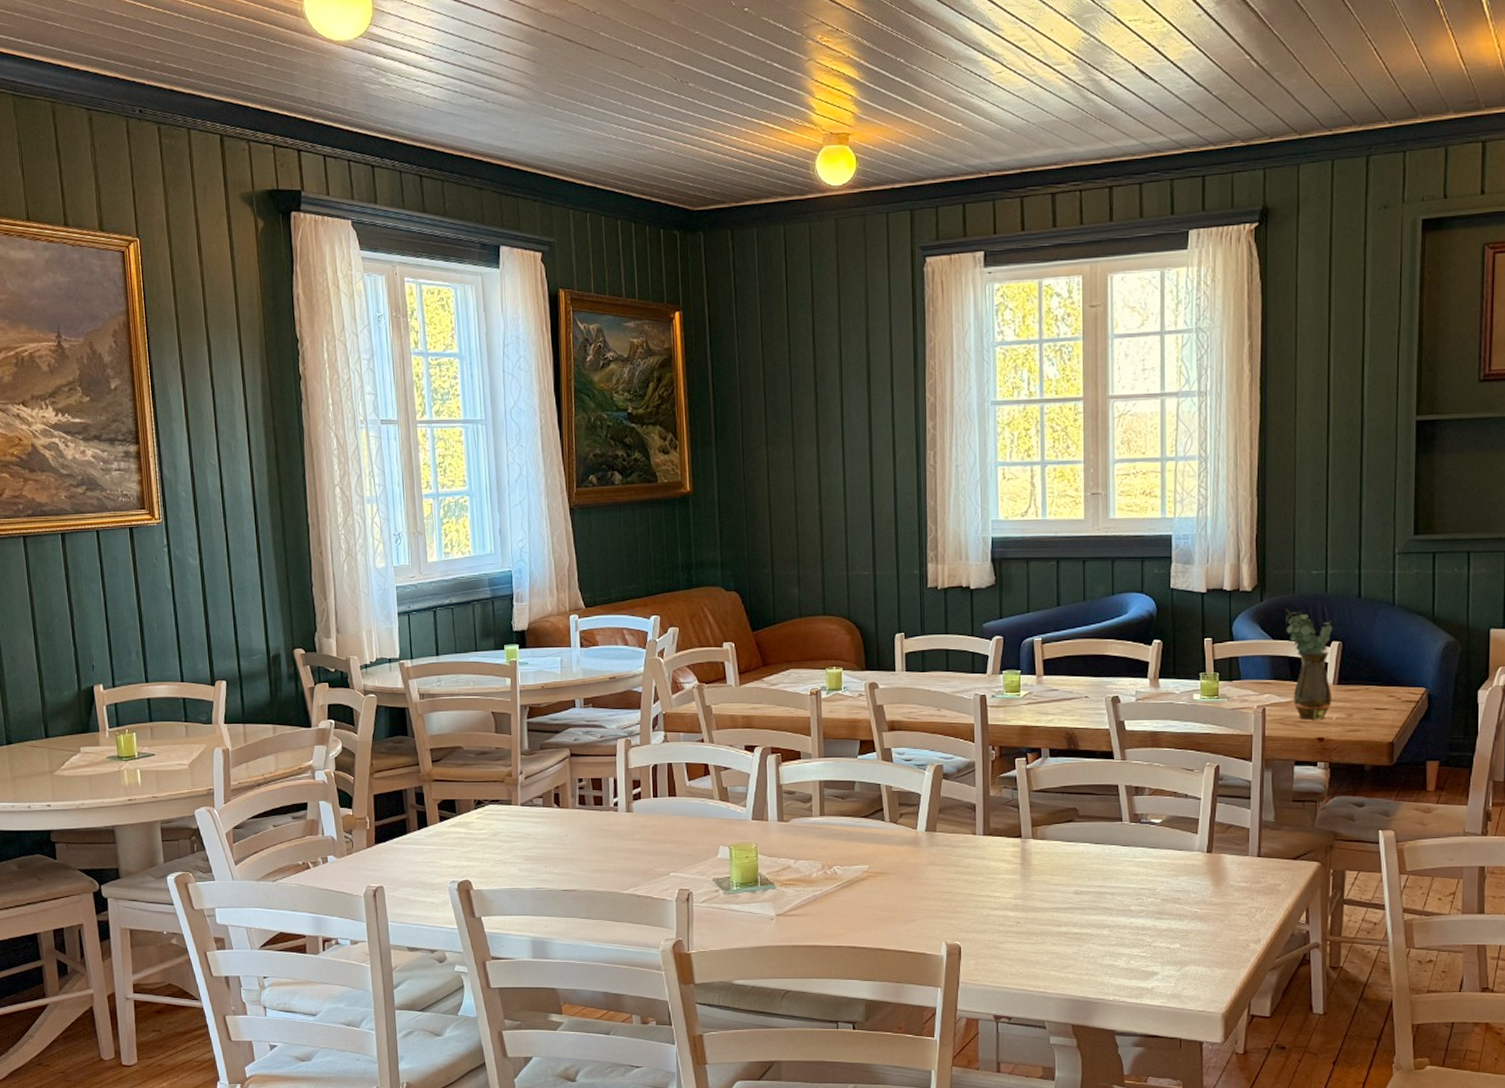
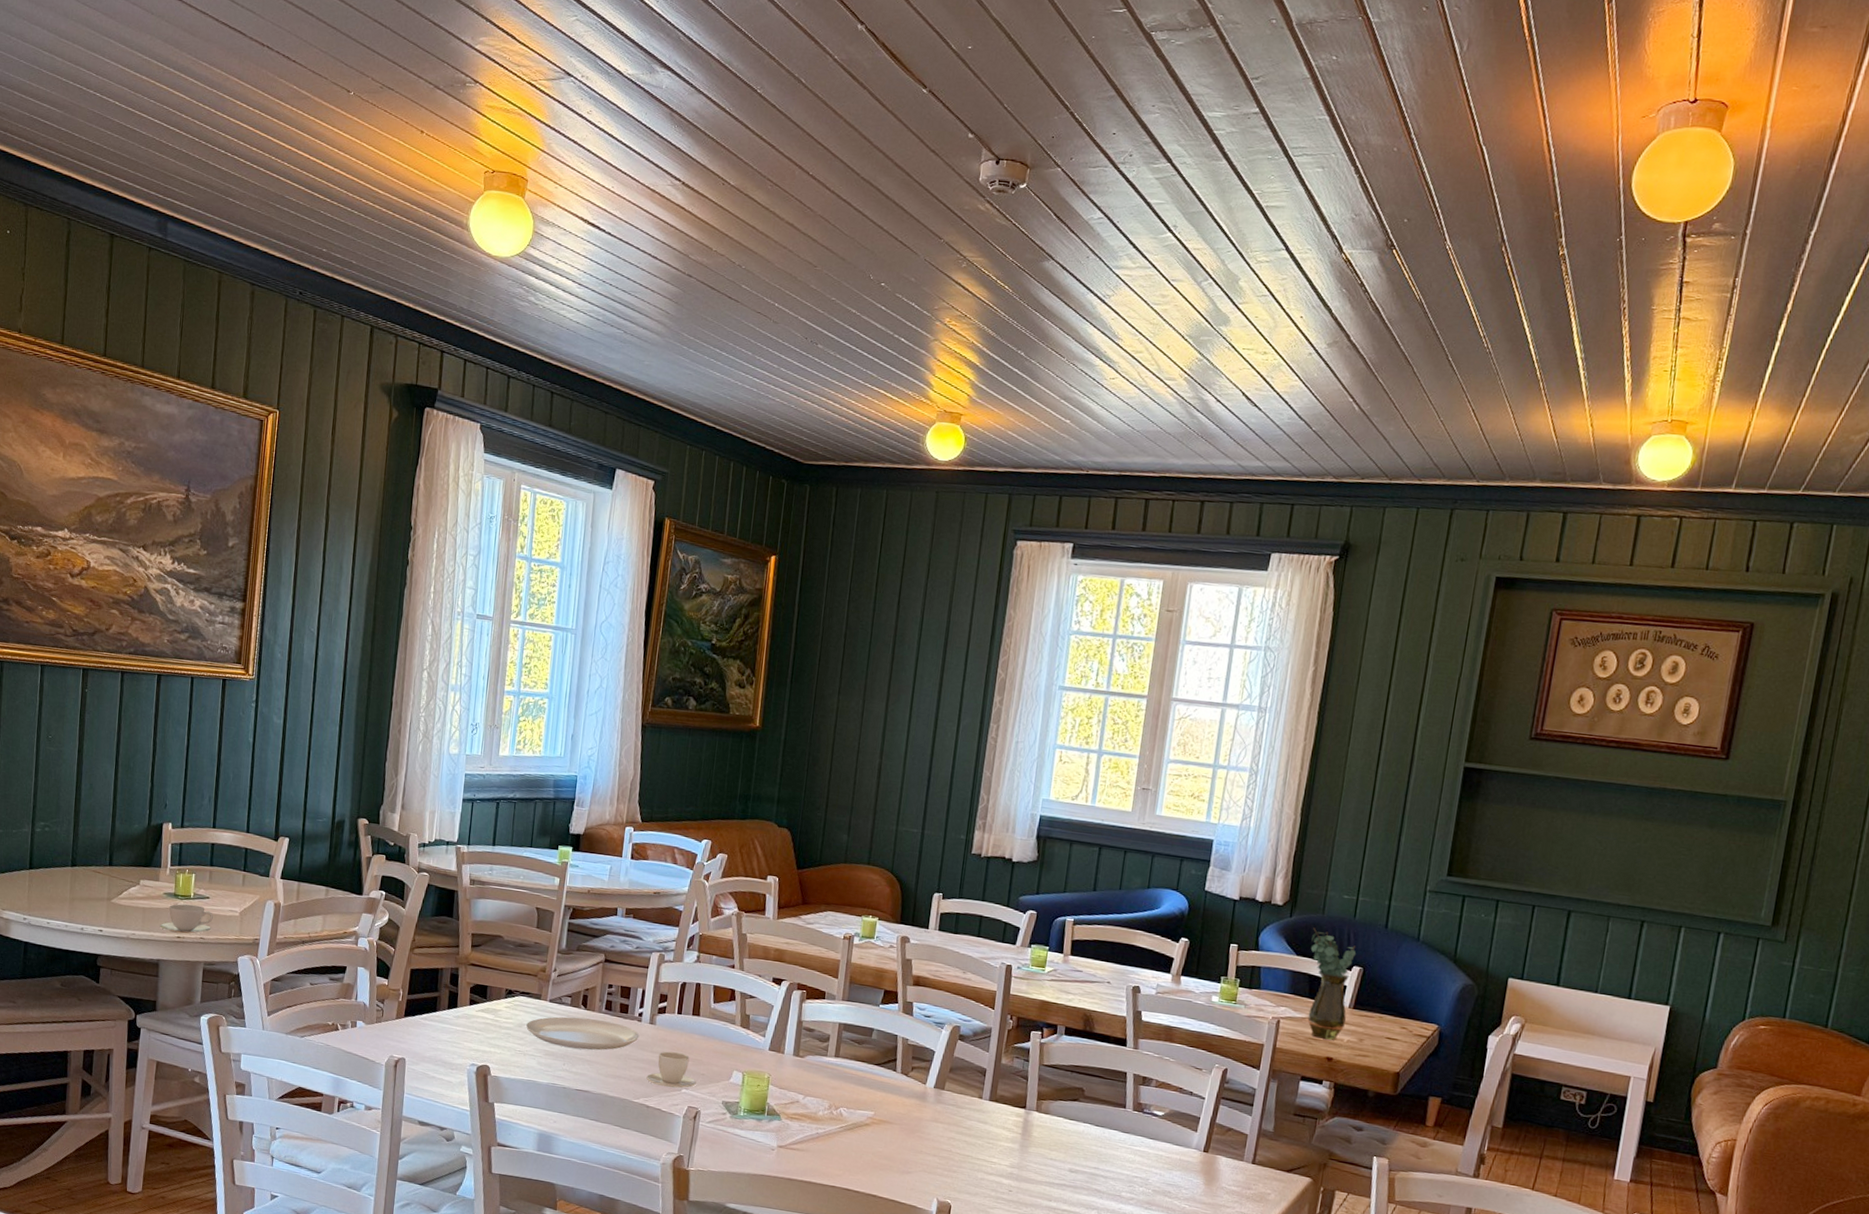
teacup: none [108,764,162,796] -> present [159,904,213,934]
plate: none [501,816,618,849] -> present [526,1016,640,1051]
teacup: none [632,837,683,873] -> present [646,1051,696,1088]

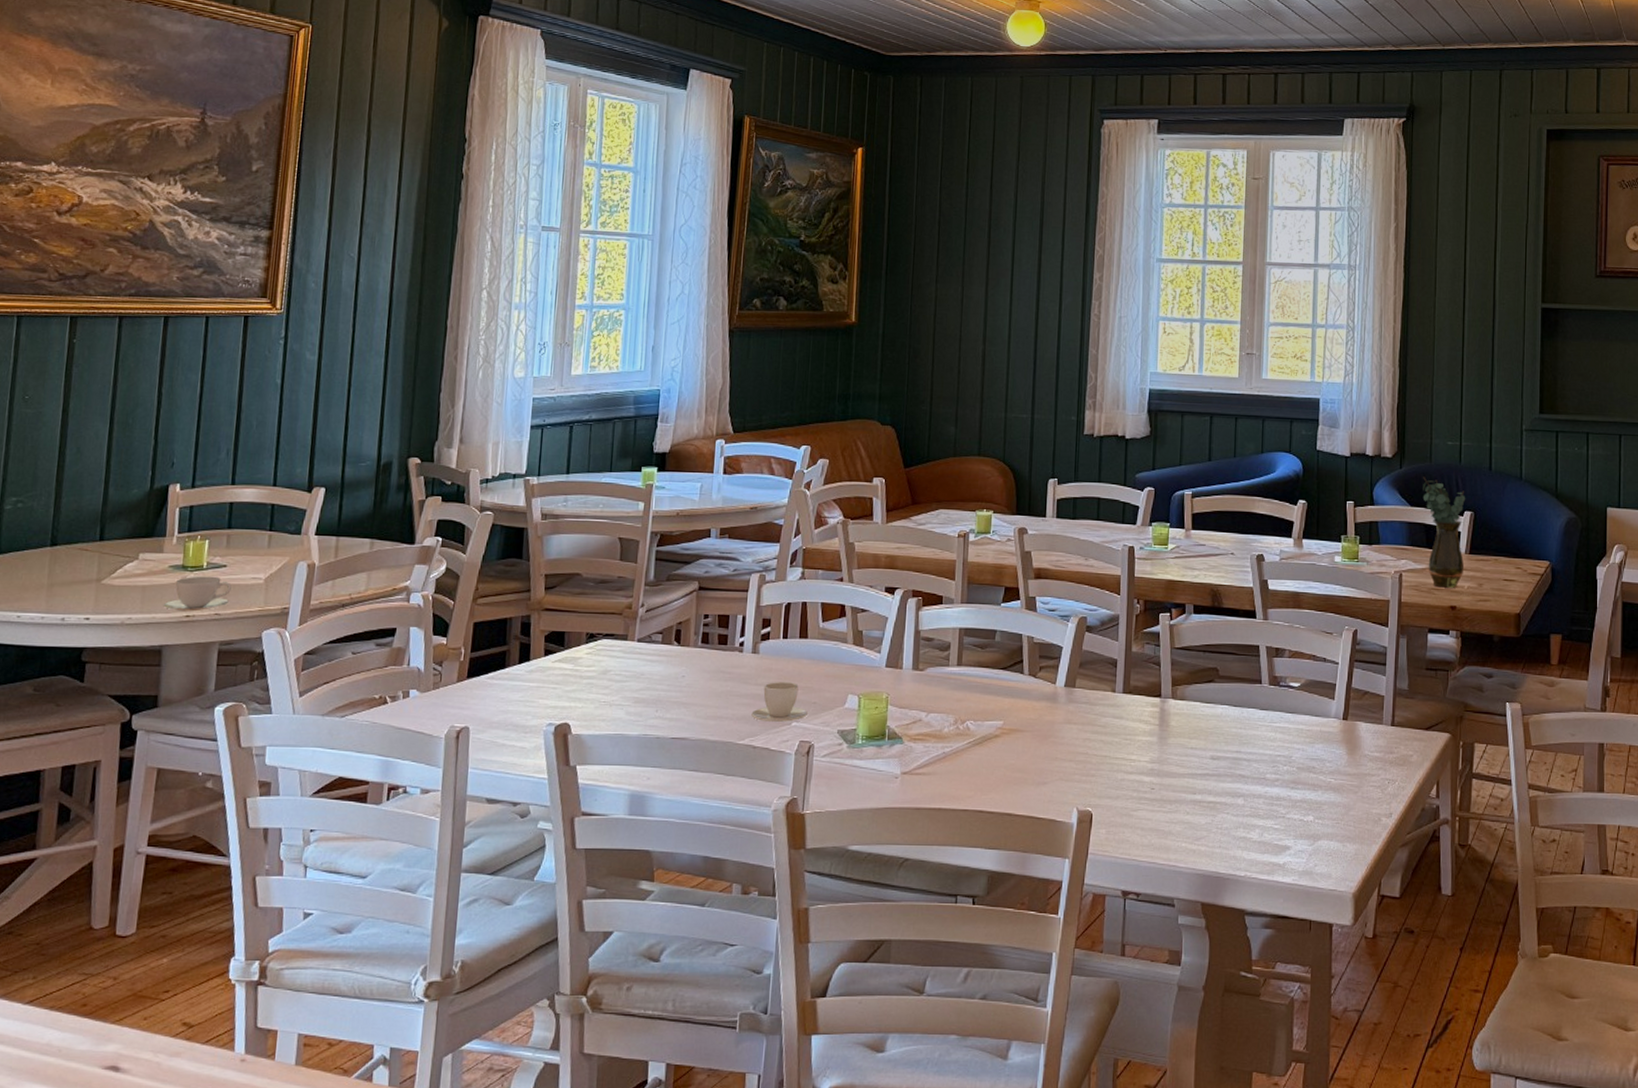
plate: present [526,1016,640,1051] -> none [611,655,742,691]

